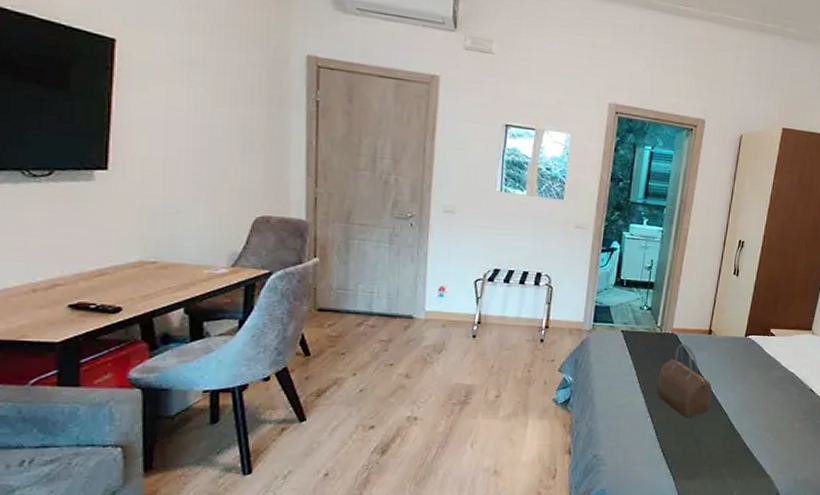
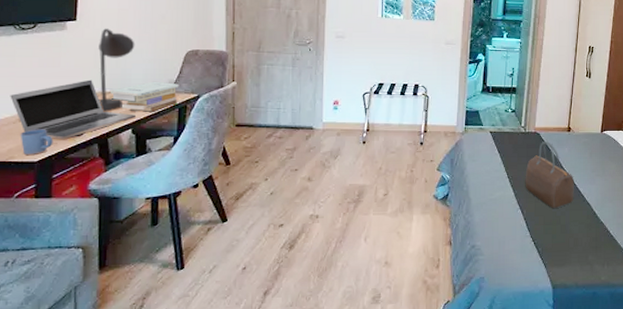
laptop: none [19,245,189,318] -> present [10,79,136,140]
mug: none [34,302,80,335] -> present [20,129,54,156]
desk lamp: none [138,182,188,286] -> present [98,28,135,112]
books: none [156,251,246,289] -> present [111,81,179,112]

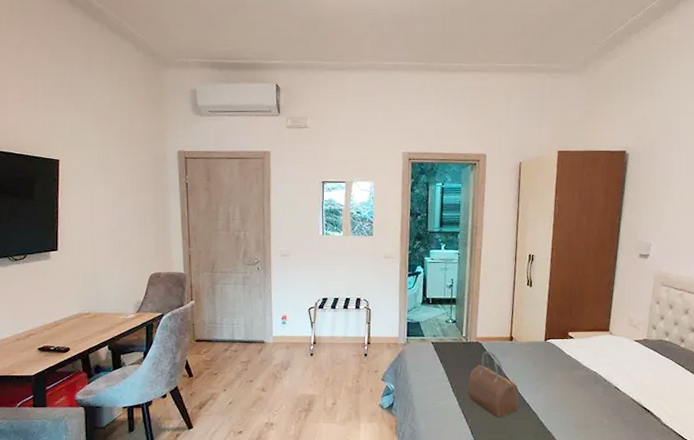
laptop: present [10,79,136,140] -> none [9,302,111,357]
mug: present [20,129,54,156] -> none [18,347,45,371]
desk lamp: present [98,28,135,112] -> none [77,256,107,331]
books: present [111,81,179,112] -> none [89,302,146,330]

